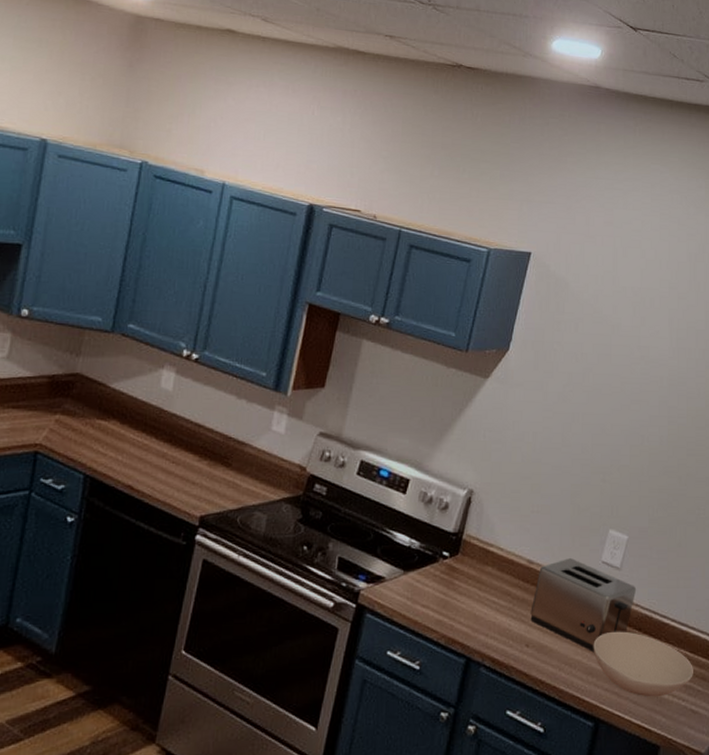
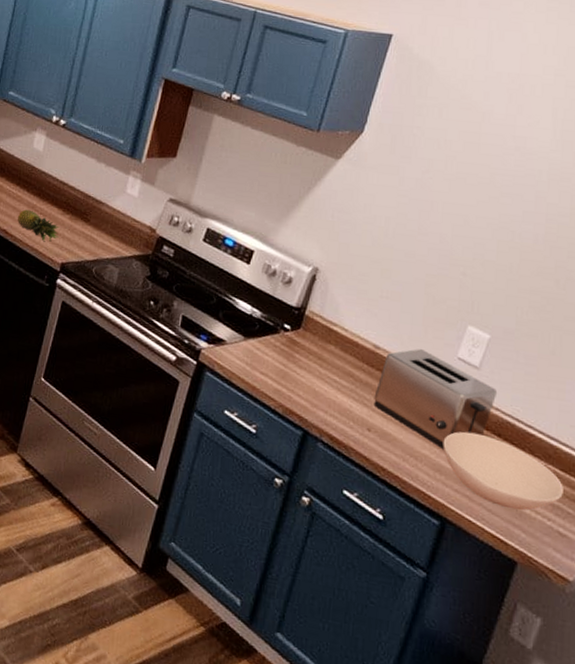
fruit: none [145,459,196,495] -> present [18,209,59,242]

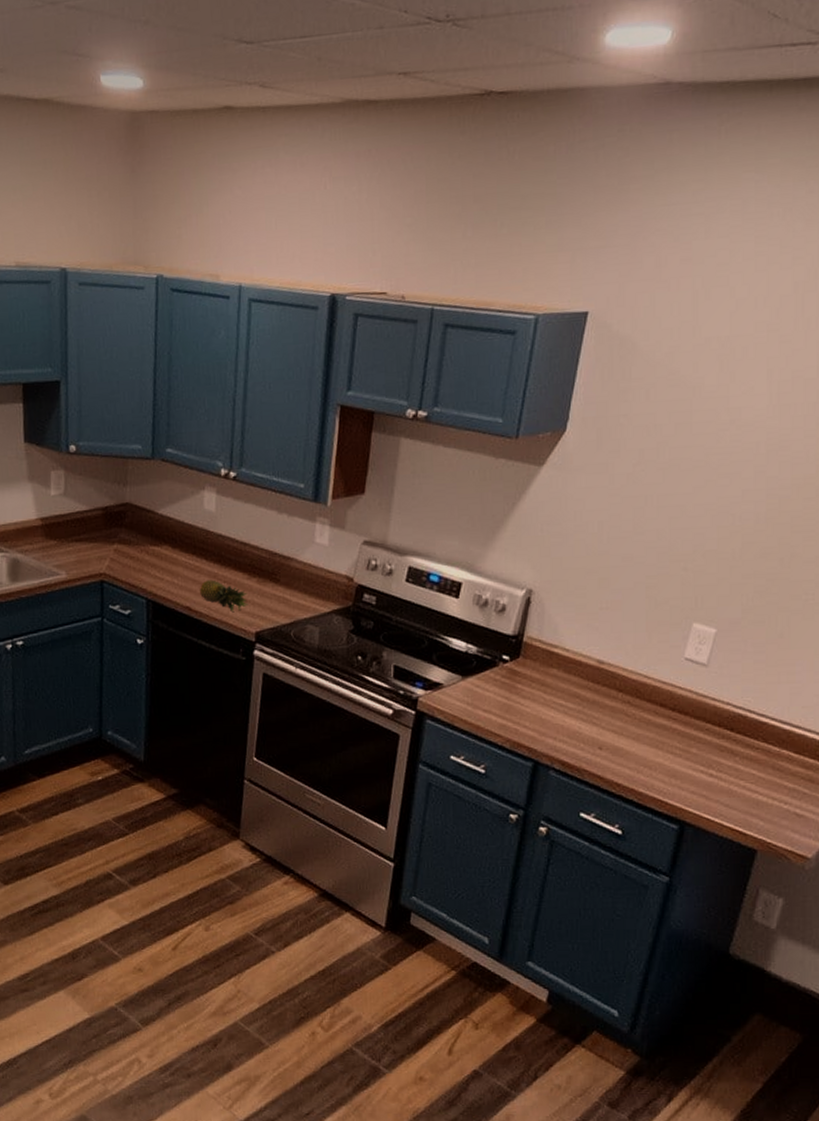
toaster: present [373,349,498,449] -> none [603,656,728,753]
bowl: present [443,431,563,511] -> none [676,731,798,800]

